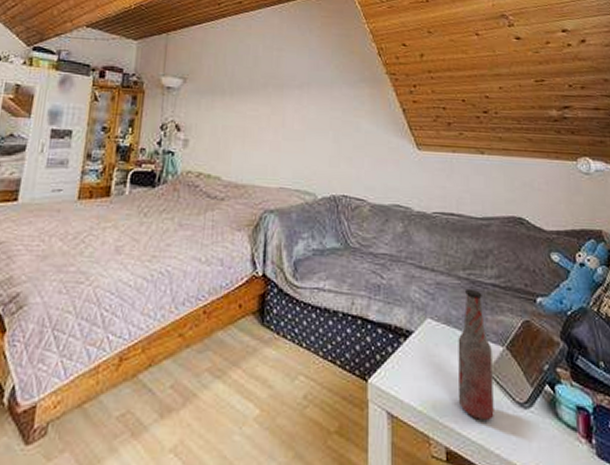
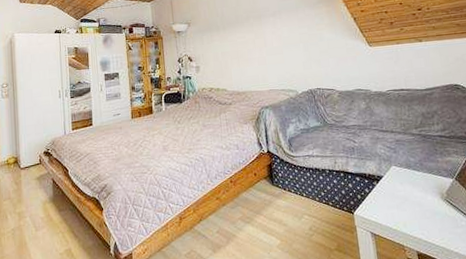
bottle: present [458,288,494,420] -> none [417,141,451,231]

